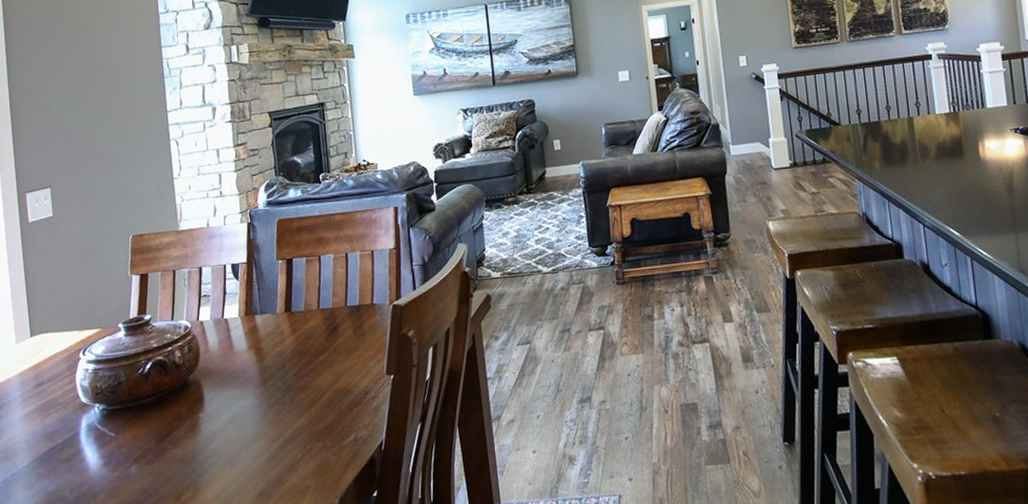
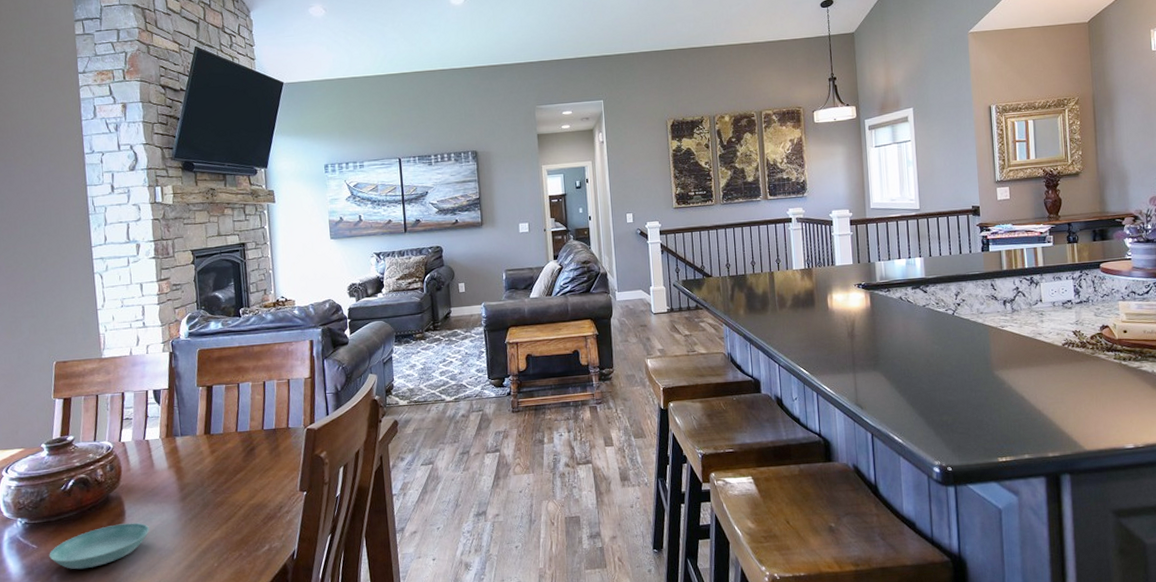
saucer: none [127,409,230,460] -> present [49,522,150,570]

